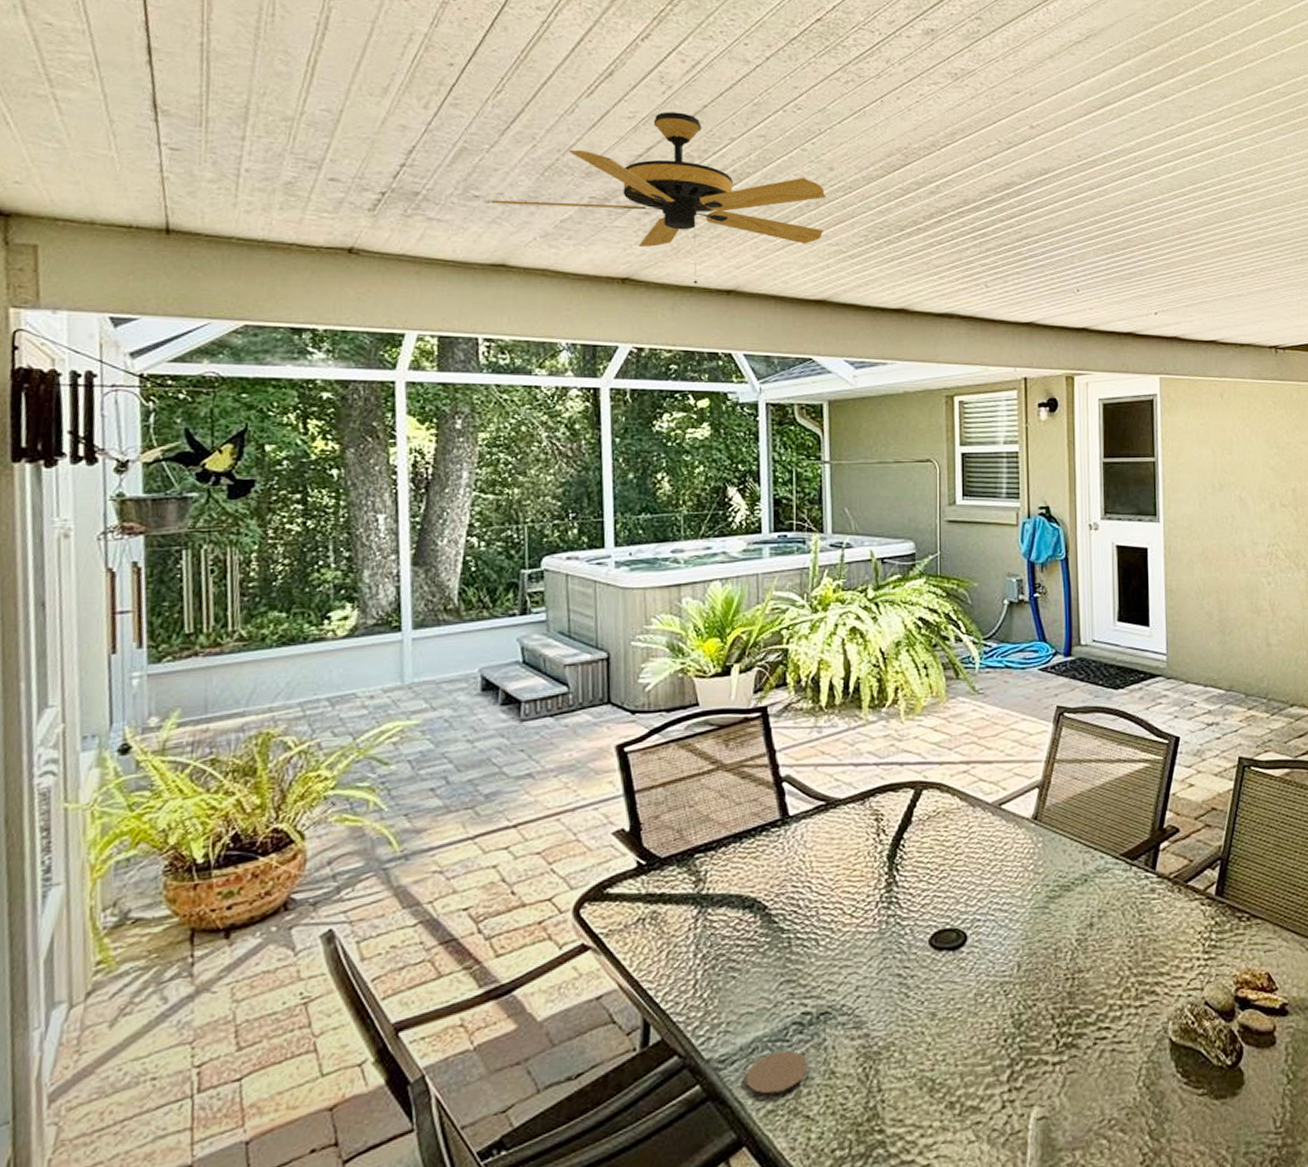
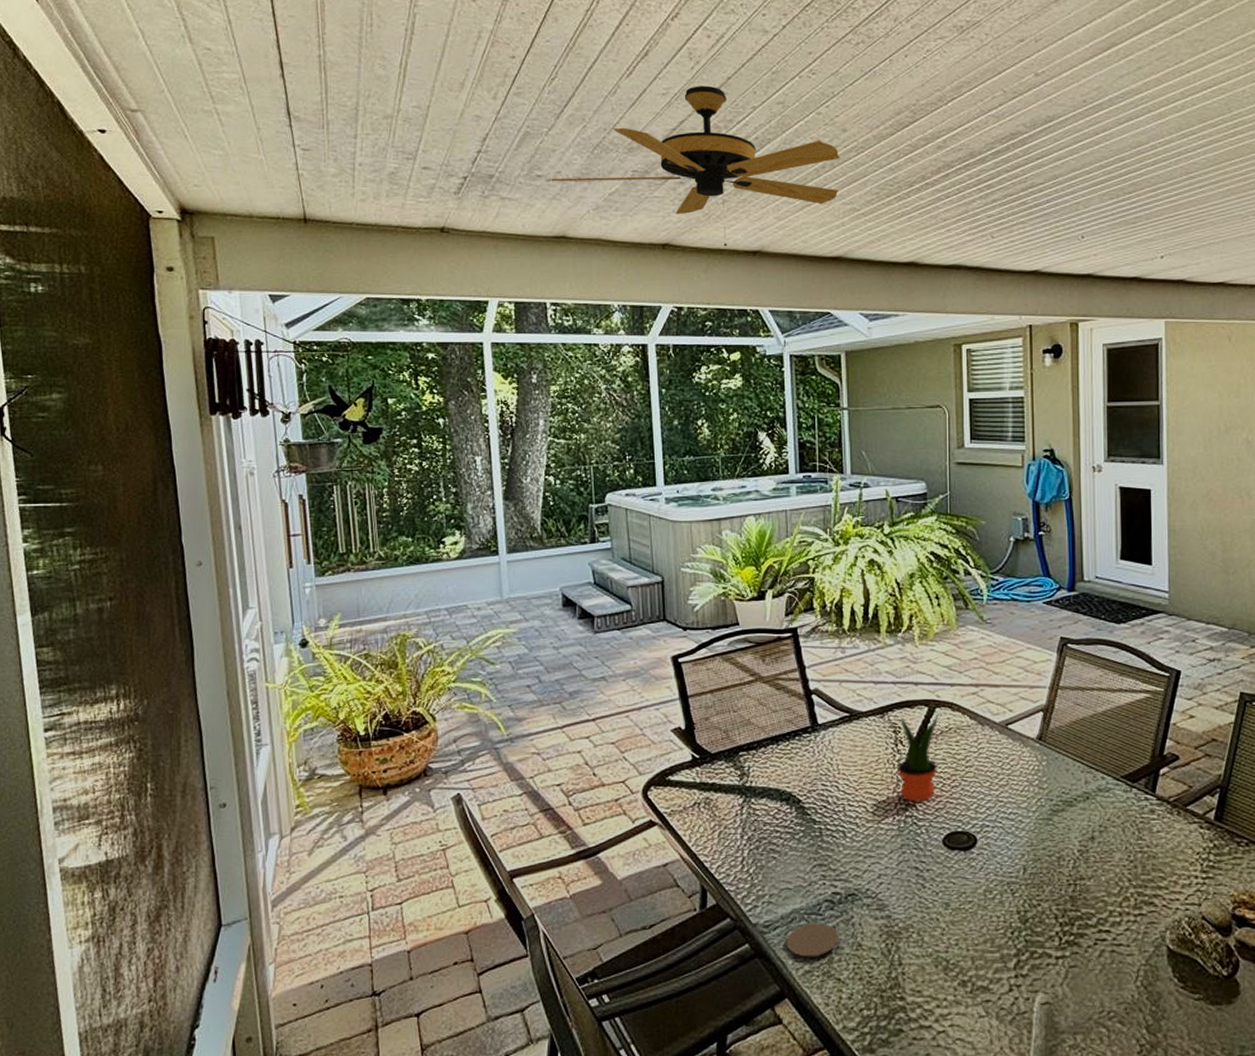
potted plant: none [879,797,926,899] -> present [898,714,939,802]

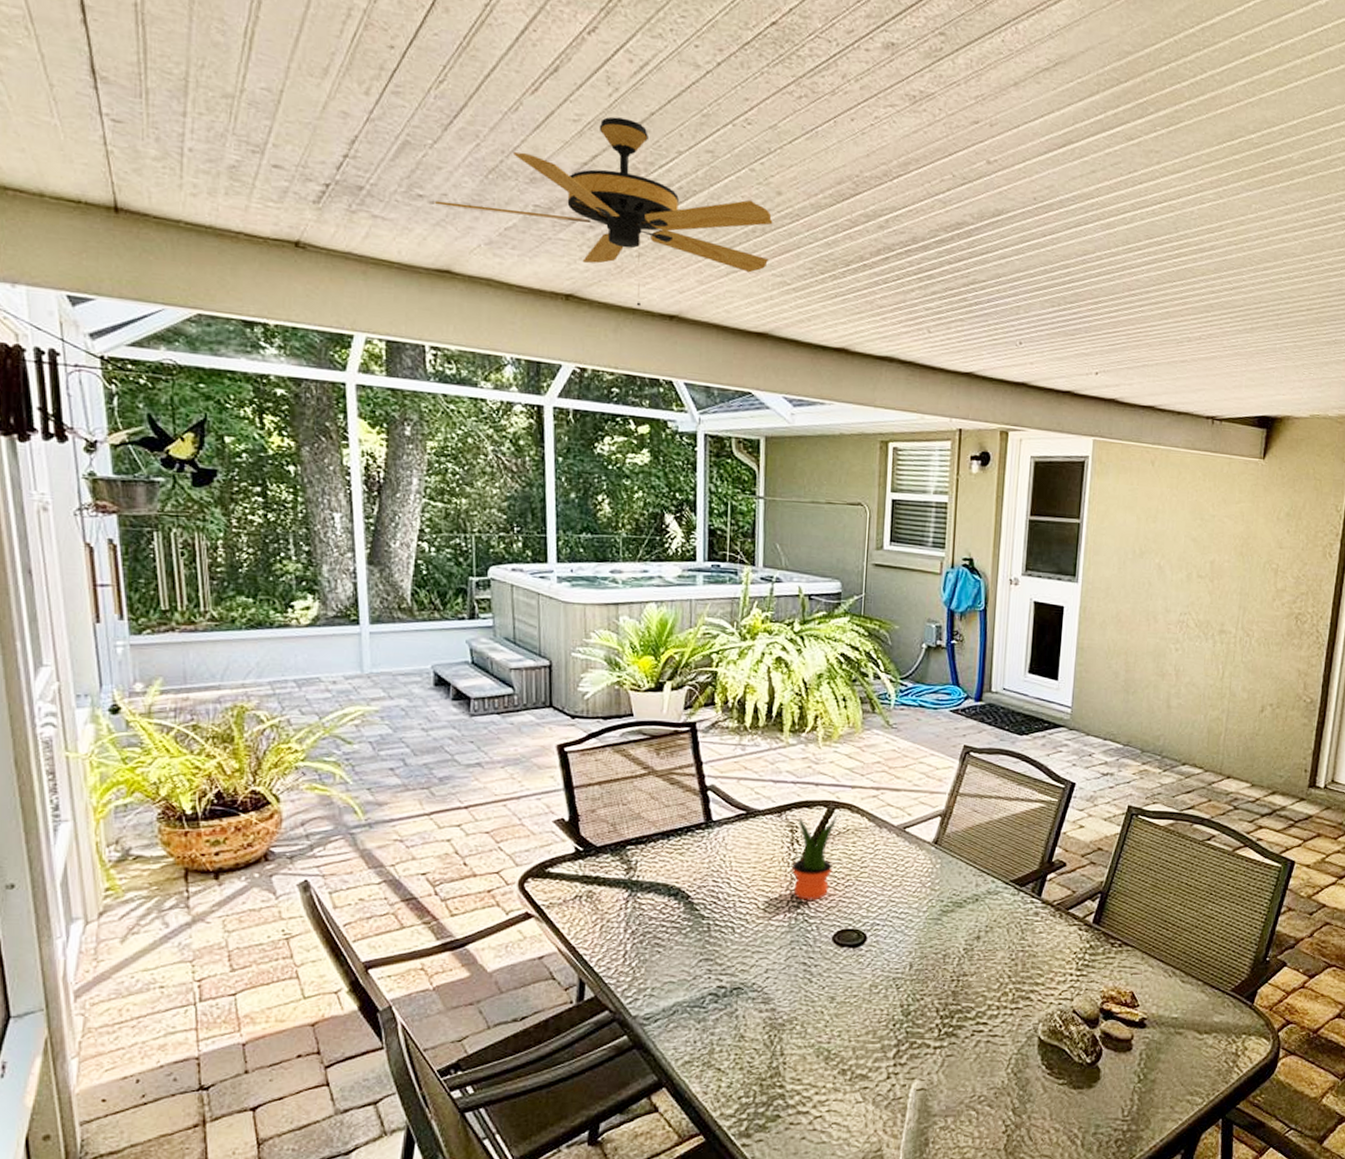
coaster: present [786,923,839,957] -> none [666,1016,722,1048]

